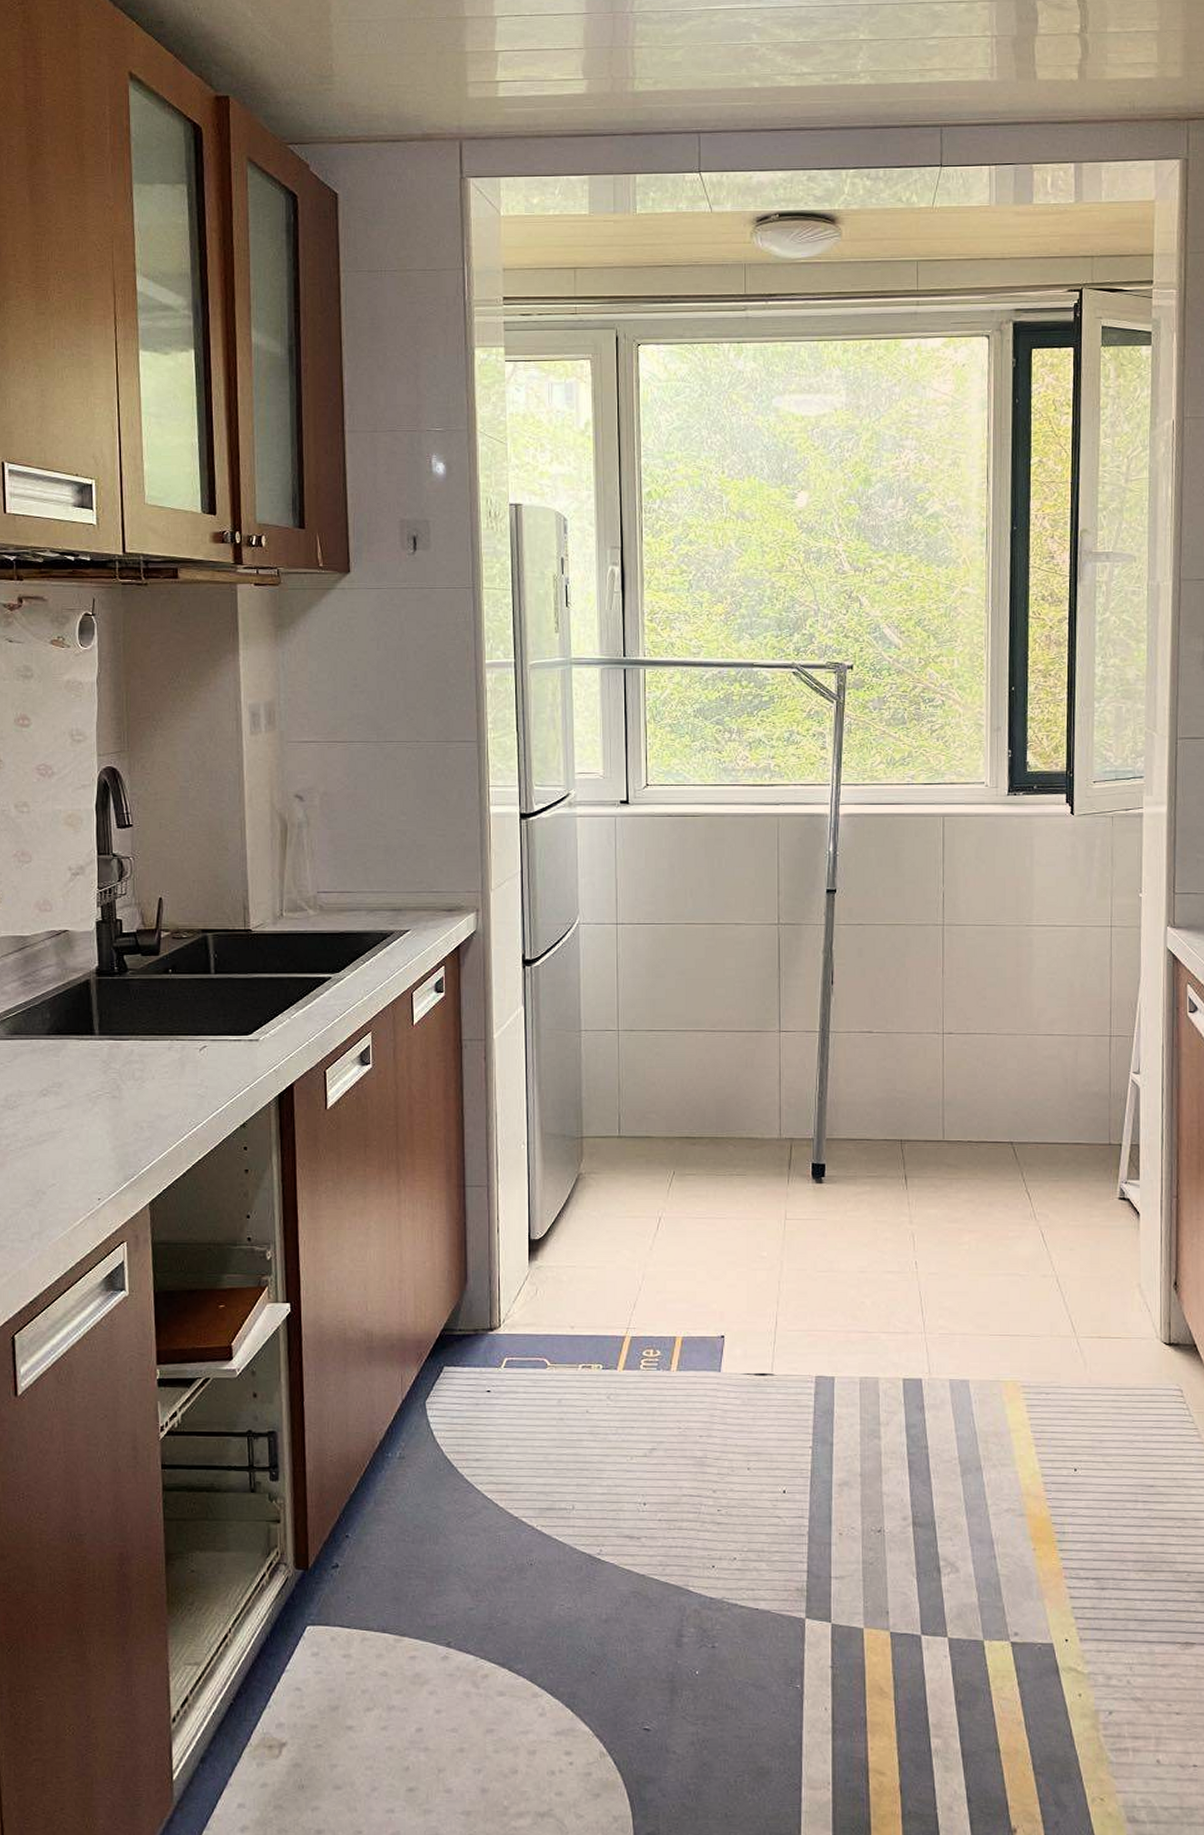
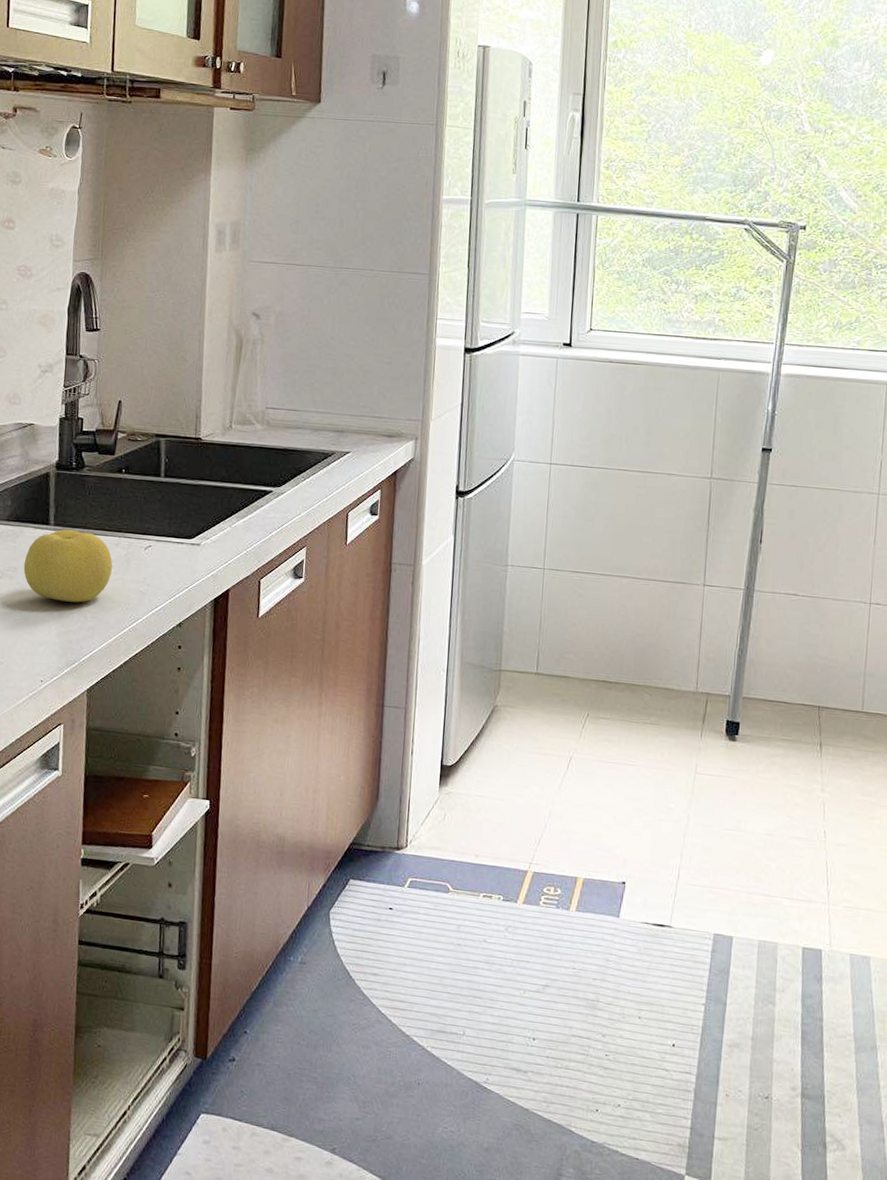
fruit: none [69,1037,167,1113] -> present [23,529,113,603]

